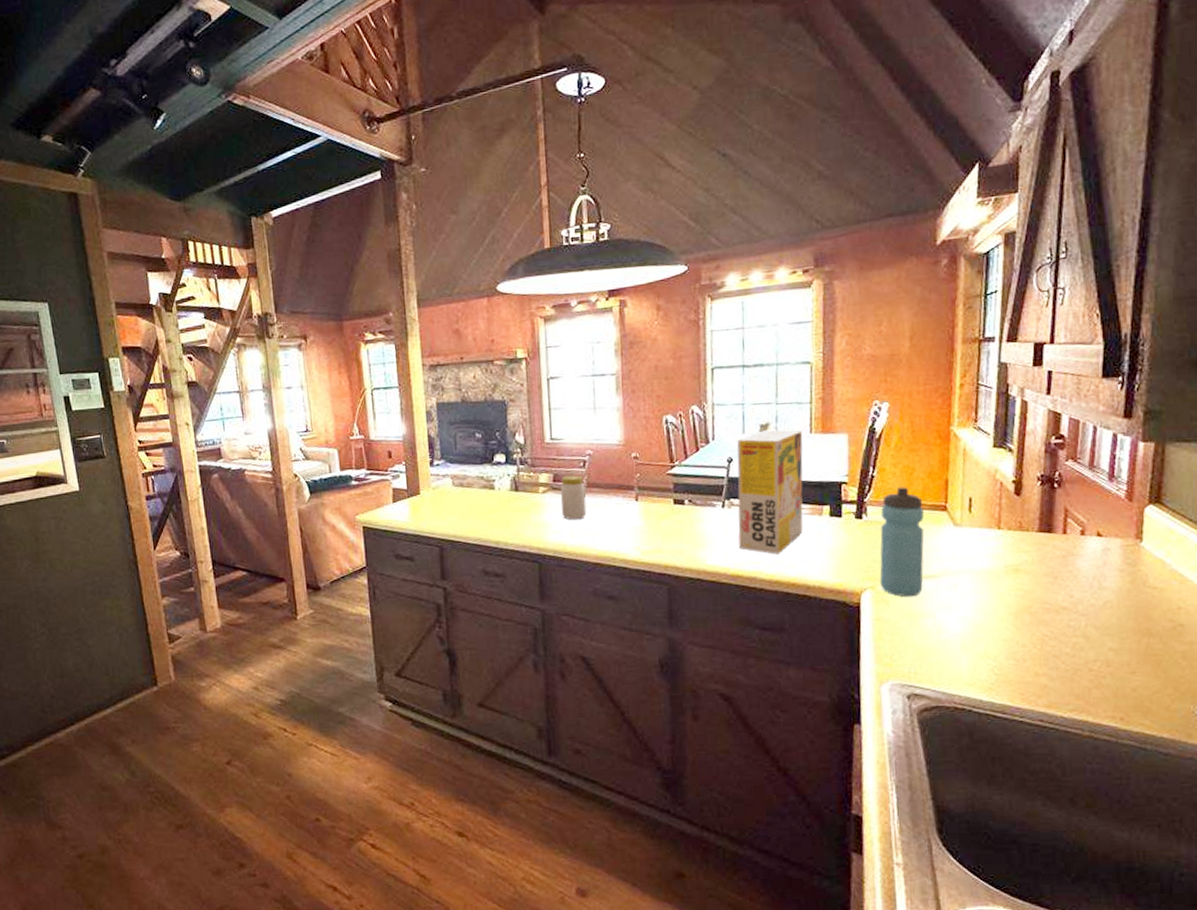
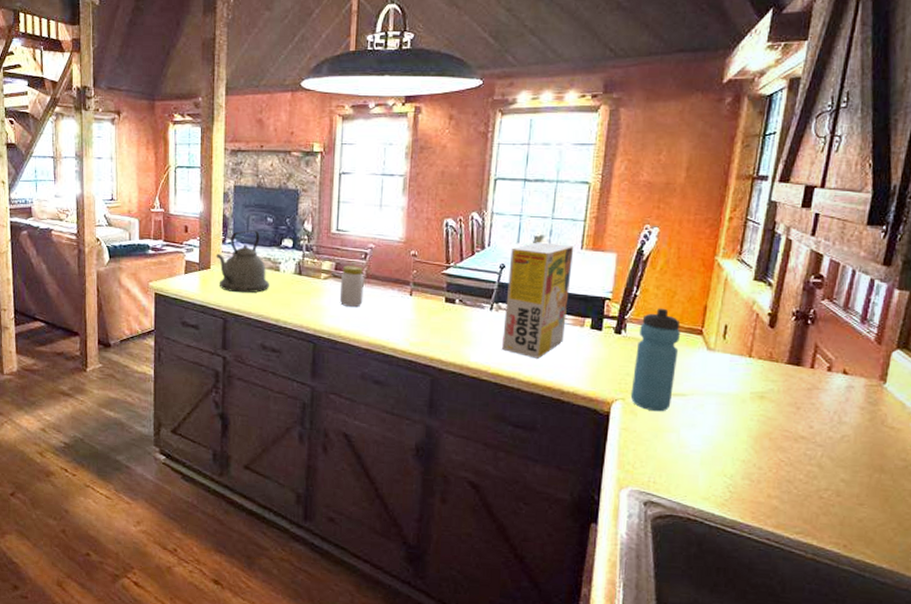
kettle: none [424,448,485,518] -> present [216,230,269,293]

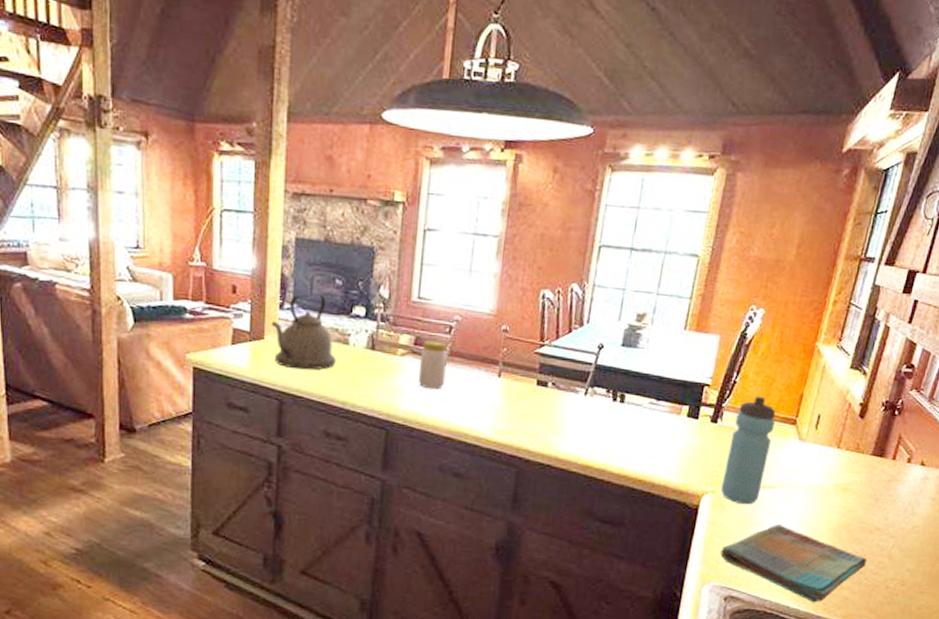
cereal box: present [502,242,574,359] -> none [594,320,678,449]
dish towel: none [636,431,795,511] -> present [720,525,868,603]

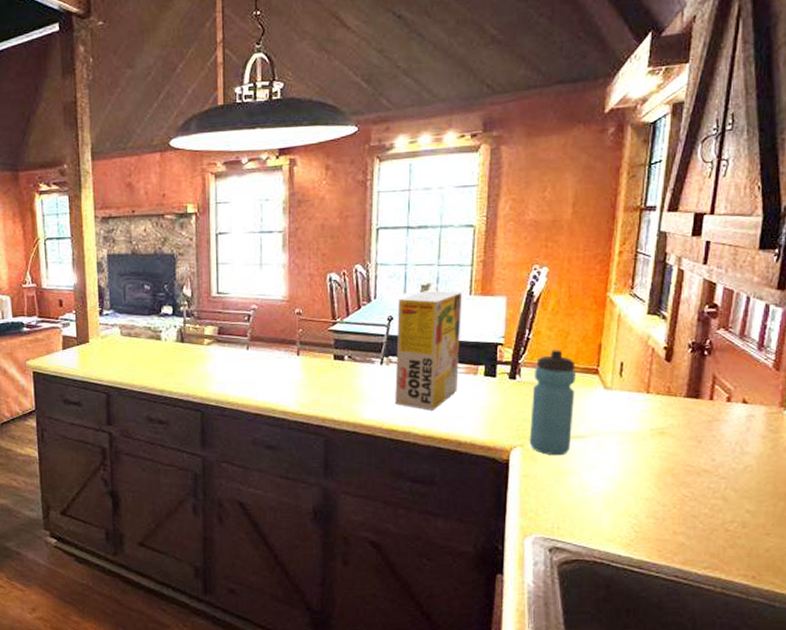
kettle: present [271,293,336,370] -> none [93,299,151,366]
jar: present [418,340,447,390] -> none [224,329,249,372]
cereal box: none [594,320,678,449] -> present [395,290,463,411]
dish towel: present [720,525,868,603] -> none [538,473,700,550]

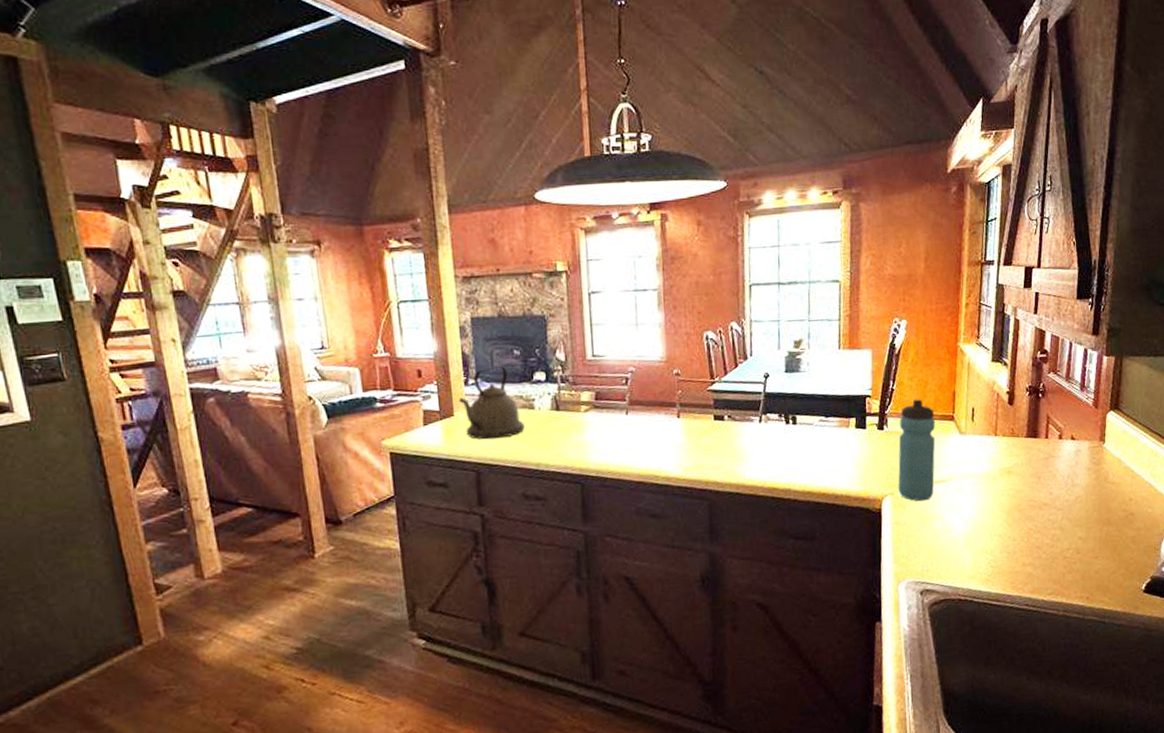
kettle: none [93,299,151,366] -> present [458,366,525,440]
cereal box: present [395,290,463,411] -> none [773,345,833,466]

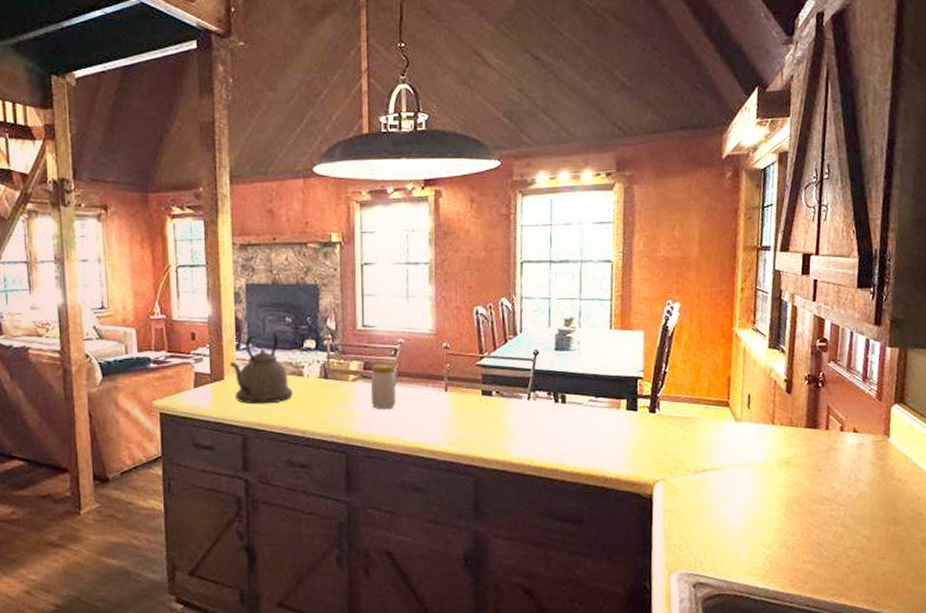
jar: none [603,392,629,439] -> present [370,363,396,410]
water bottle: present [898,399,936,502] -> none [670,383,710,489]

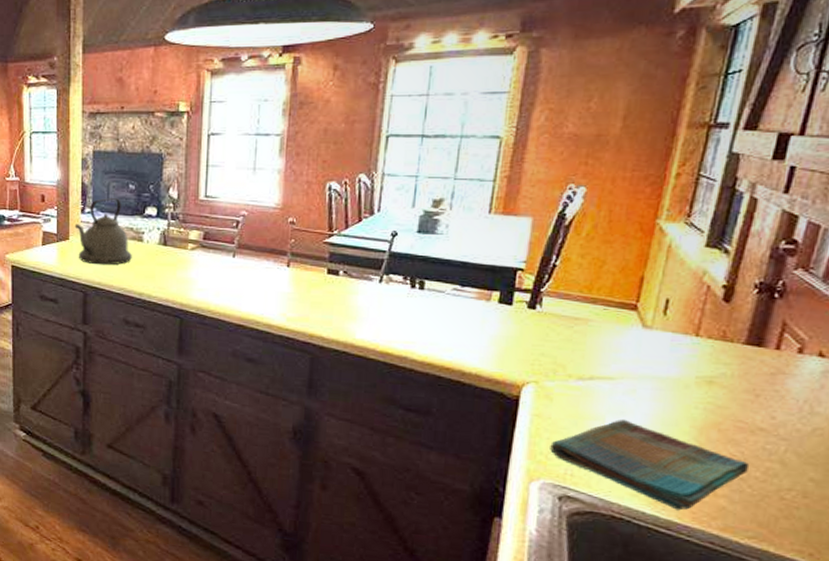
jar: present [370,363,396,410] -> none [208,235,236,280]
dish towel: none [681,505,824,581] -> present [550,420,750,511]

